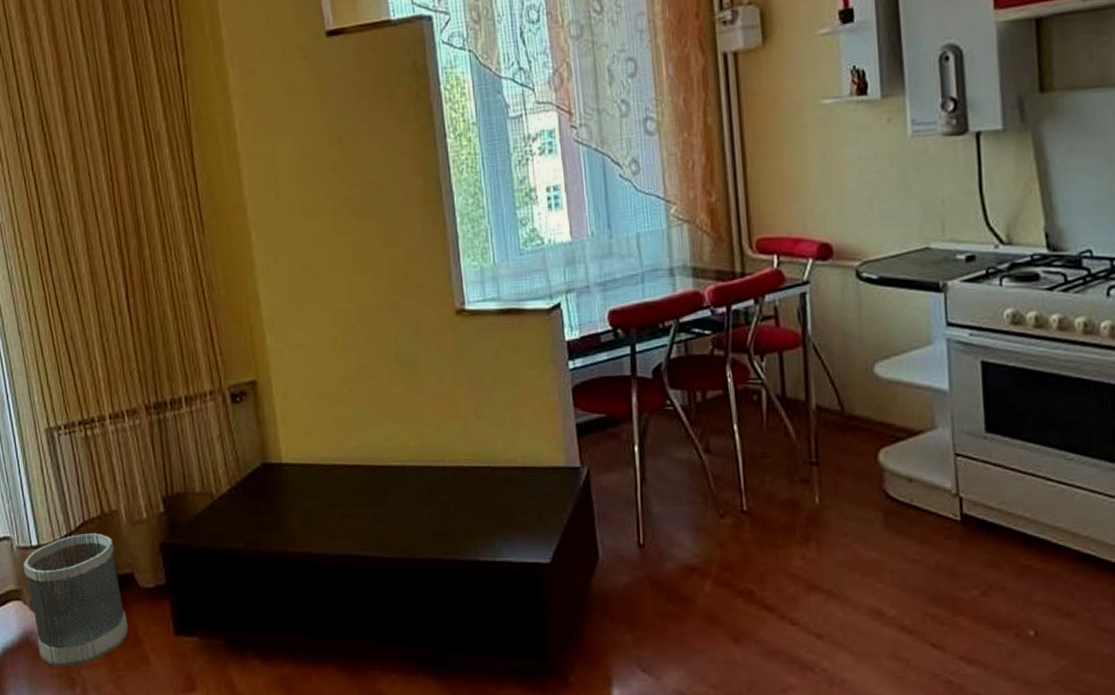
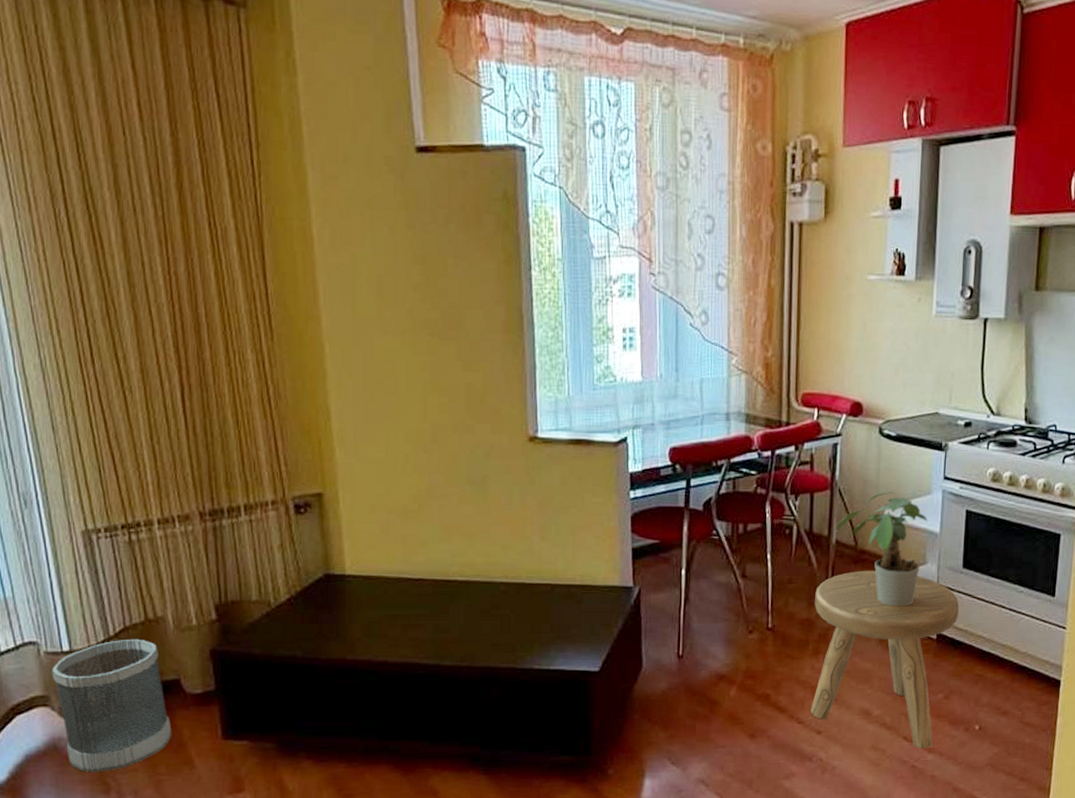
stool: none [797,438,987,659] -> present [810,570,959,749]
potted plant: none [814,344,931,482] -> present [836,491,928,607]

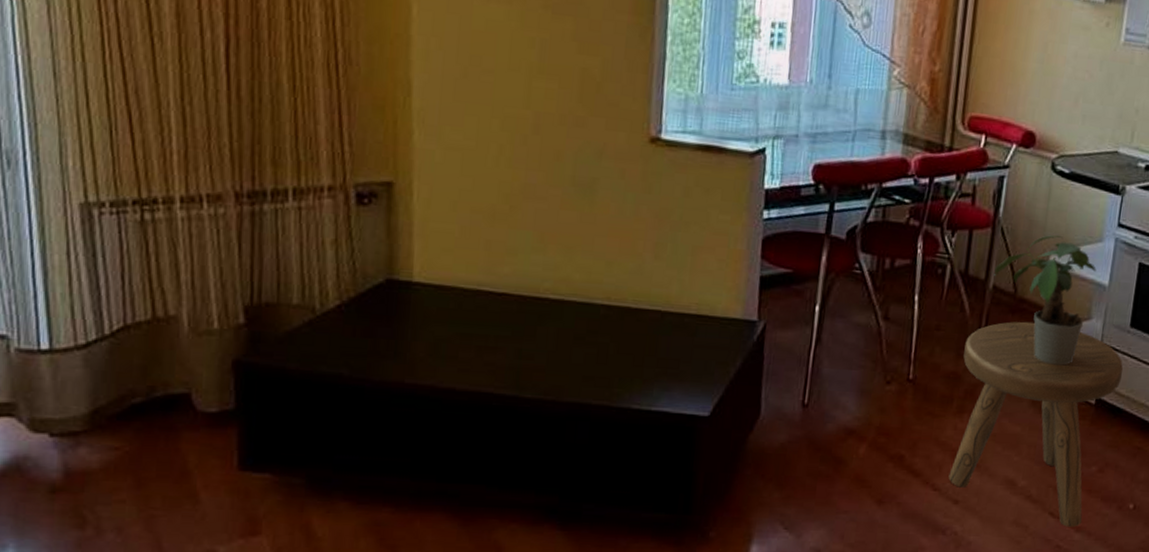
wastebasket: present [51,638,172,773] -> none [22,340,174,502]

